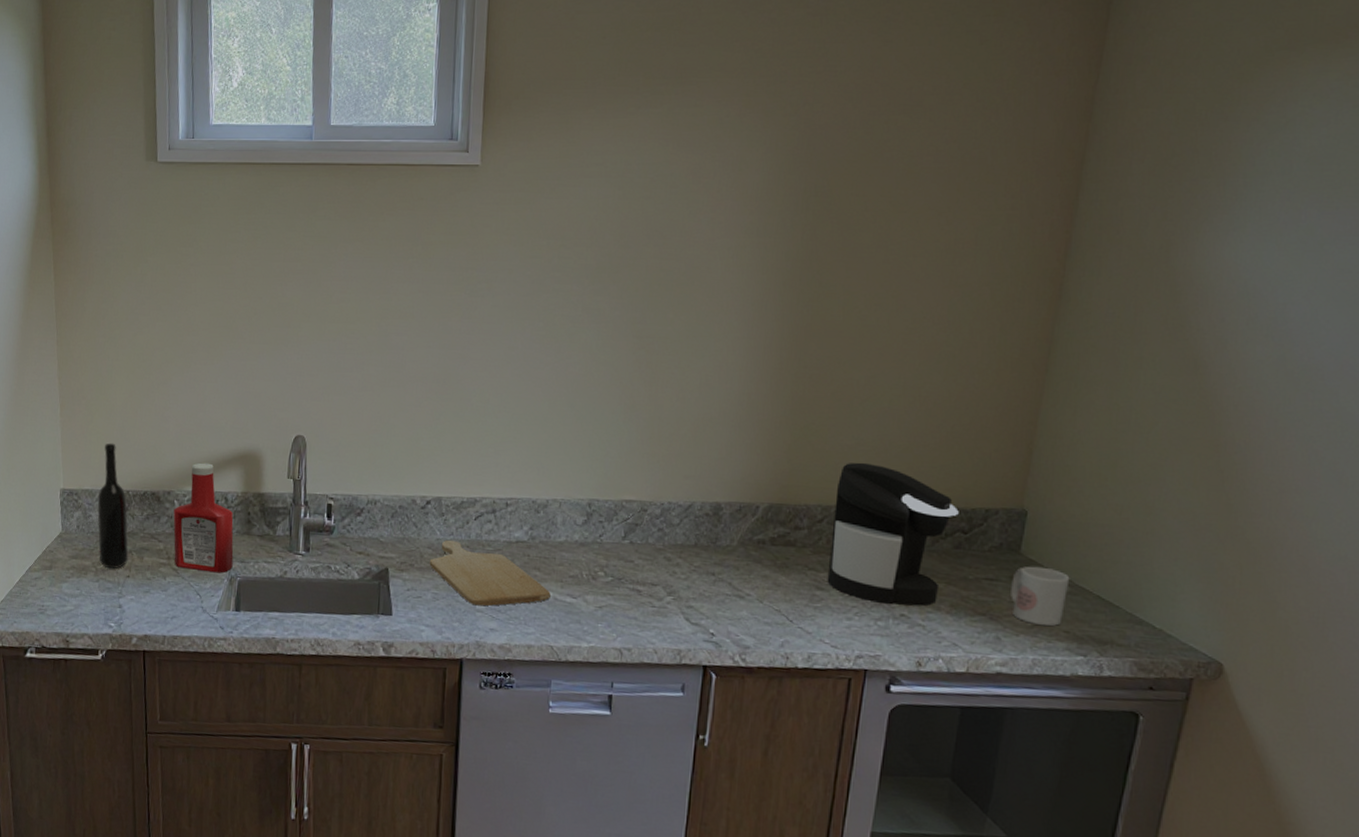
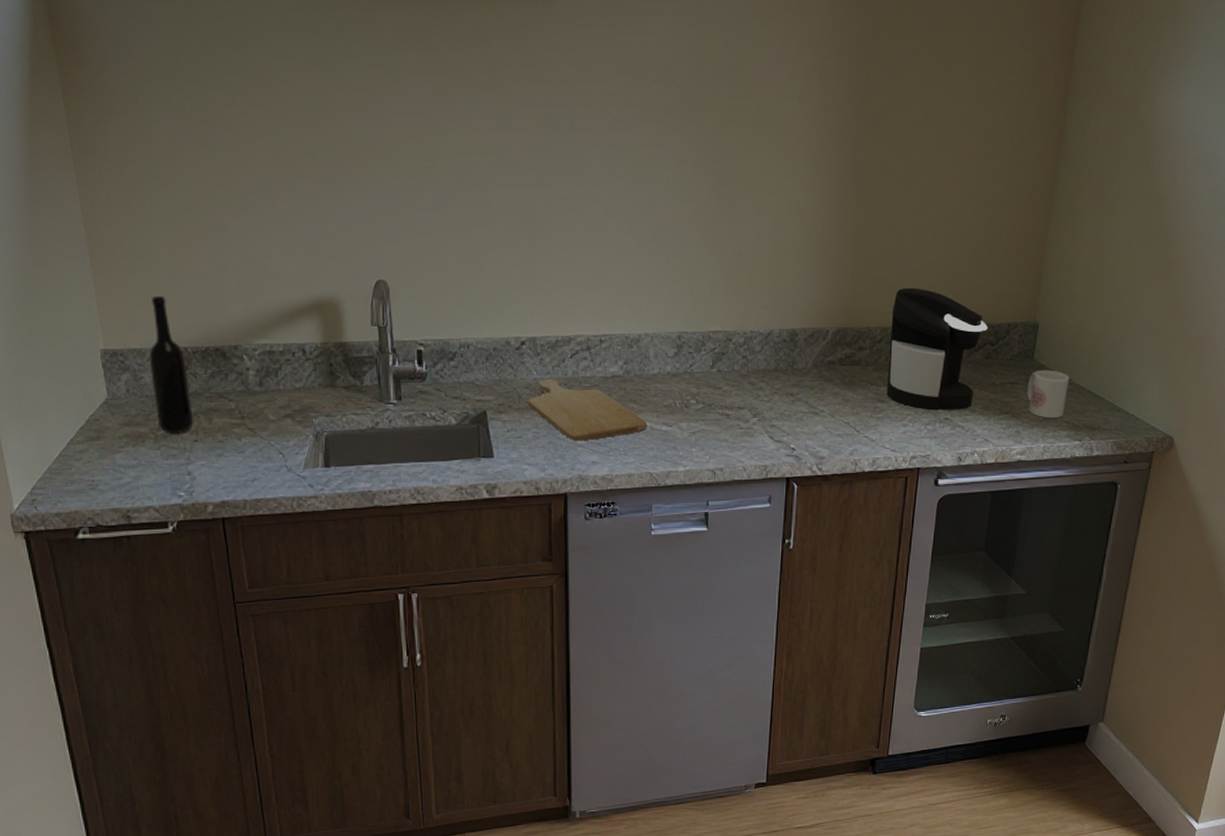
ketchup bottle: present [173,462,234,573] -> none [243,313,318,429]

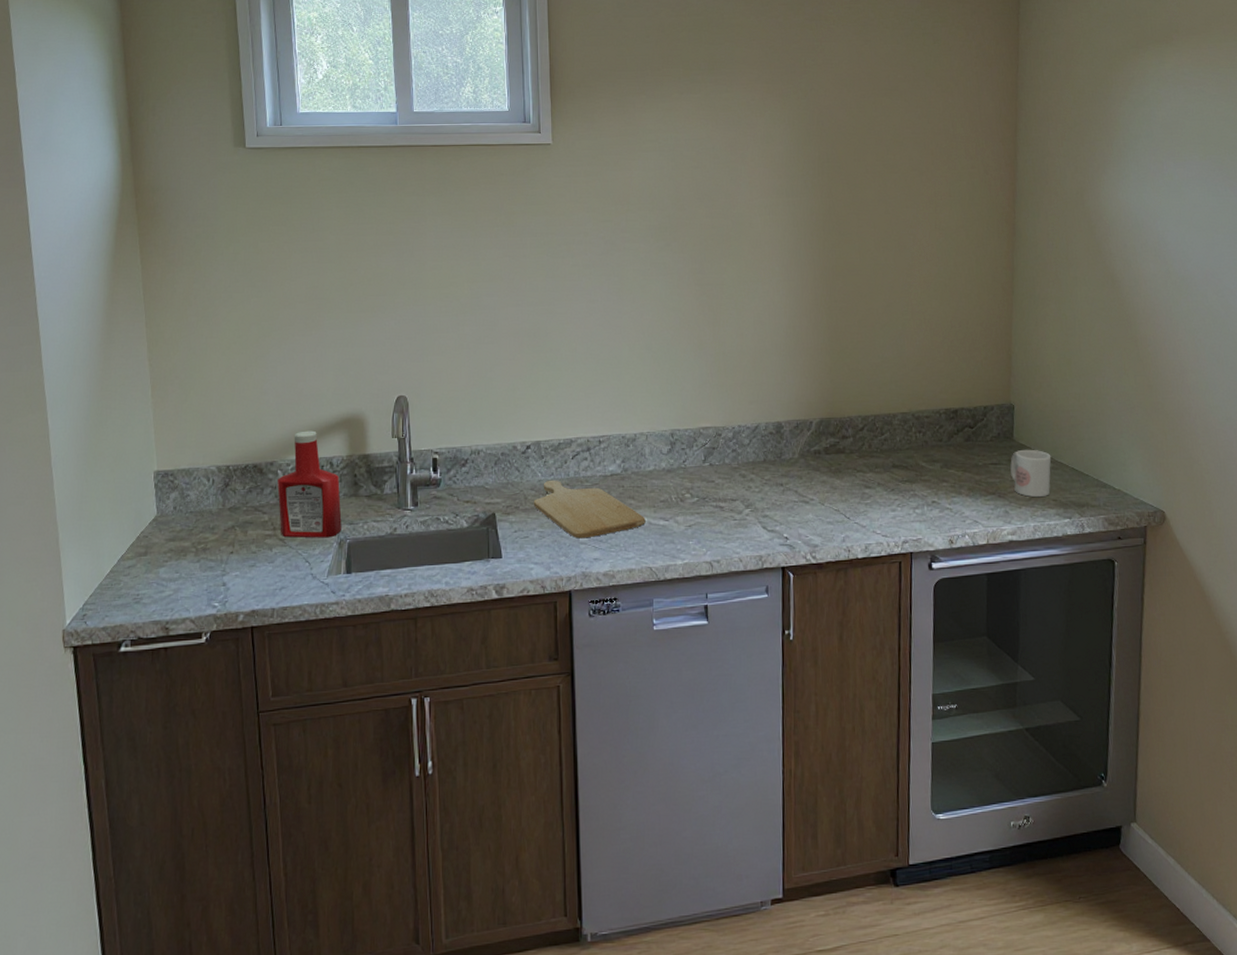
bottle: present [149,295,194,434] -> none [195,419,231,547]
ketchup bottle: none [243,313,318,429] -> present [277,430,342,538]
coffee maker: present [886,287,988,410] -> none [871,377,965,494]

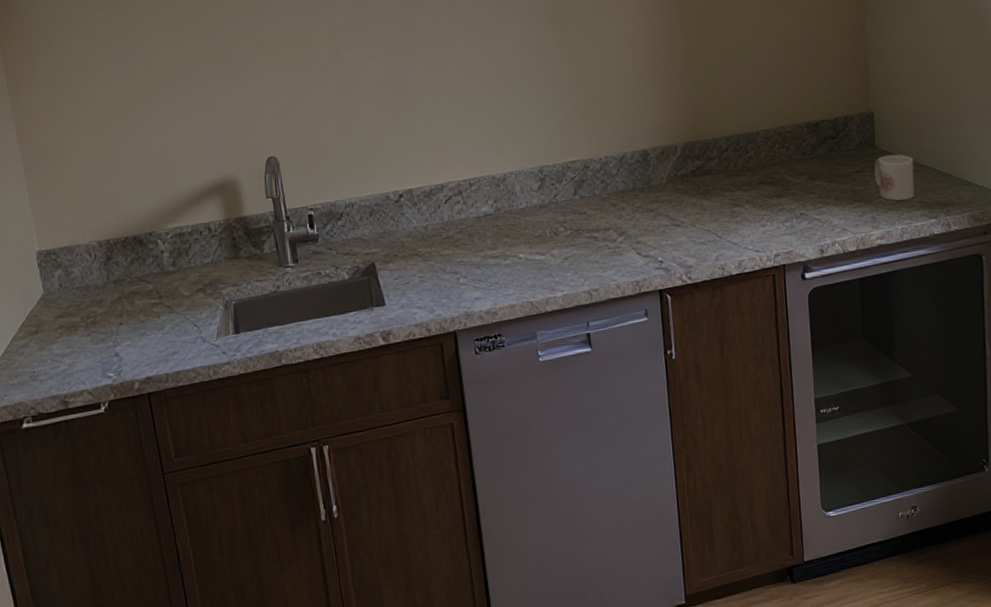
ketchup bottle: present [277,430,342,538] -> none [158,198,226,304]
chopping board: present [533,480,646,539] -> none [411,225,522,280]

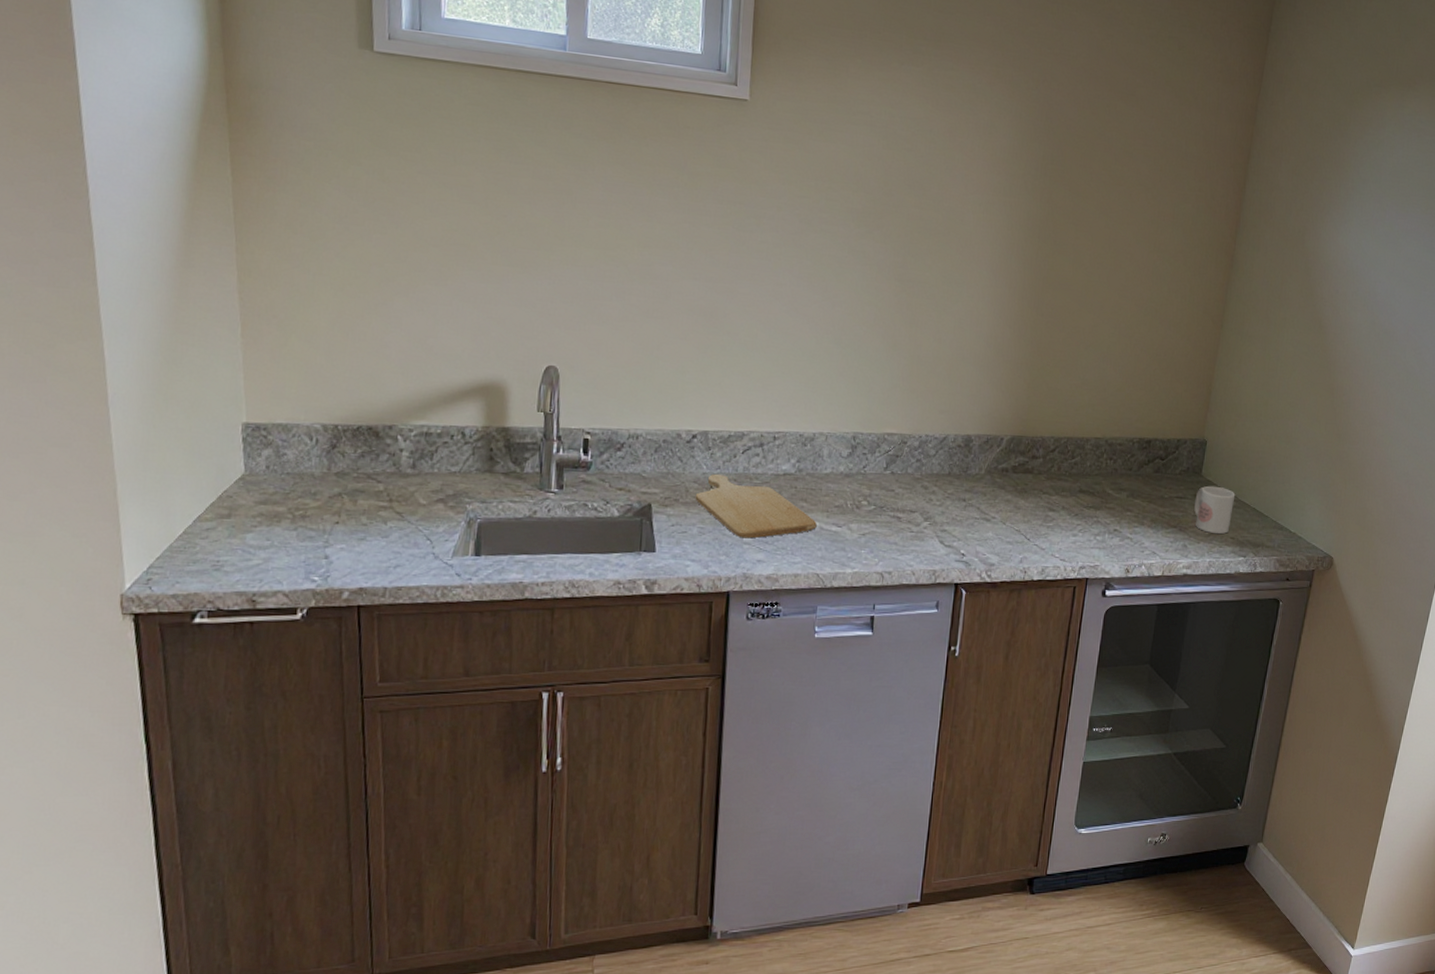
chopping board: none [411,225,522,280] -> present [695,473,817,539]

